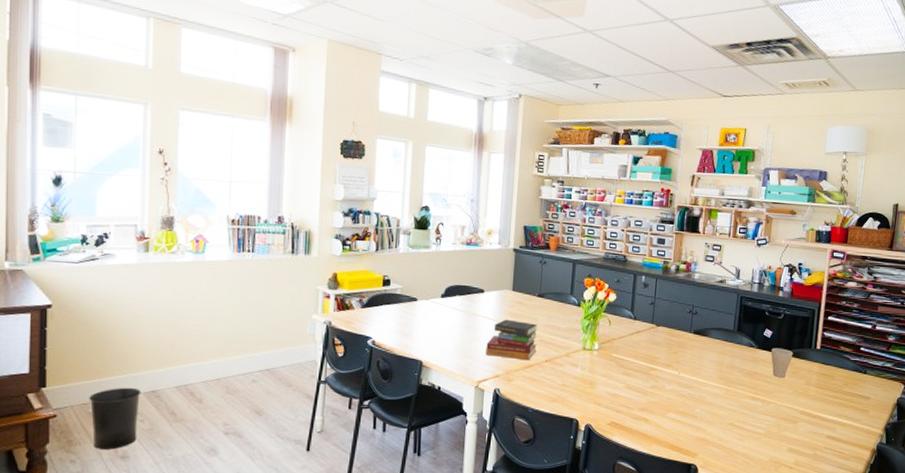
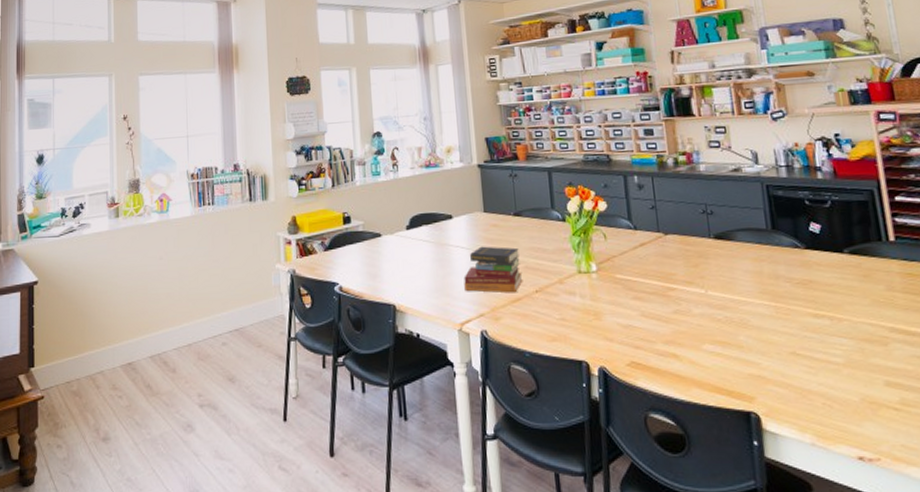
waste bin: present [89,387,141,449] -> none [72,361,119,431]
planter: present [408,213,432,250] -> none [365,141,389,180]
cup: present [771,347,793,378] -> none [825,245,859,285]

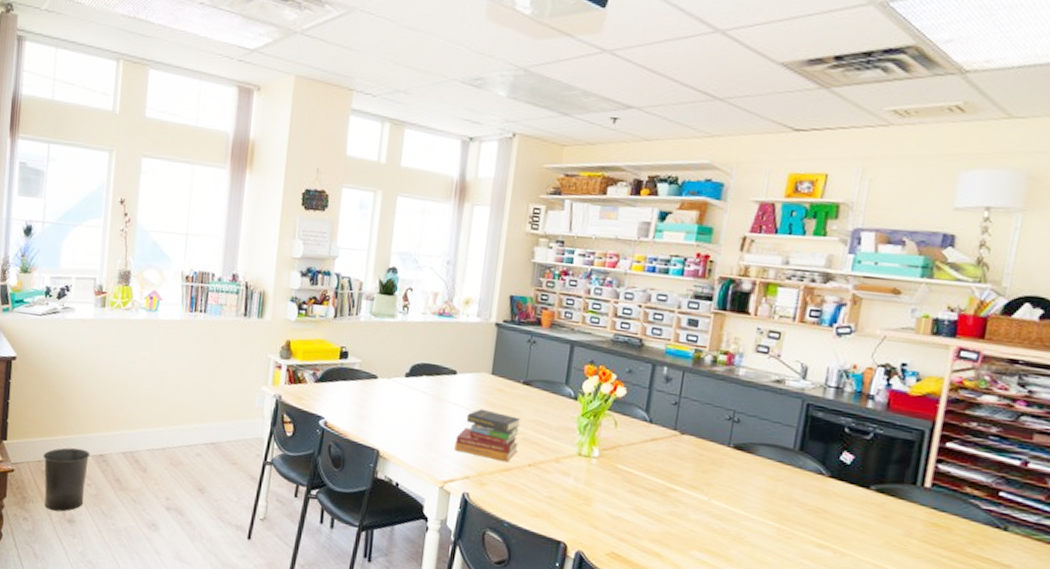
waste bin: none [72,361,119,431] -> present [43,447,90,512]
planter: none [365,141,389,180] -> present [371,276,398,320]

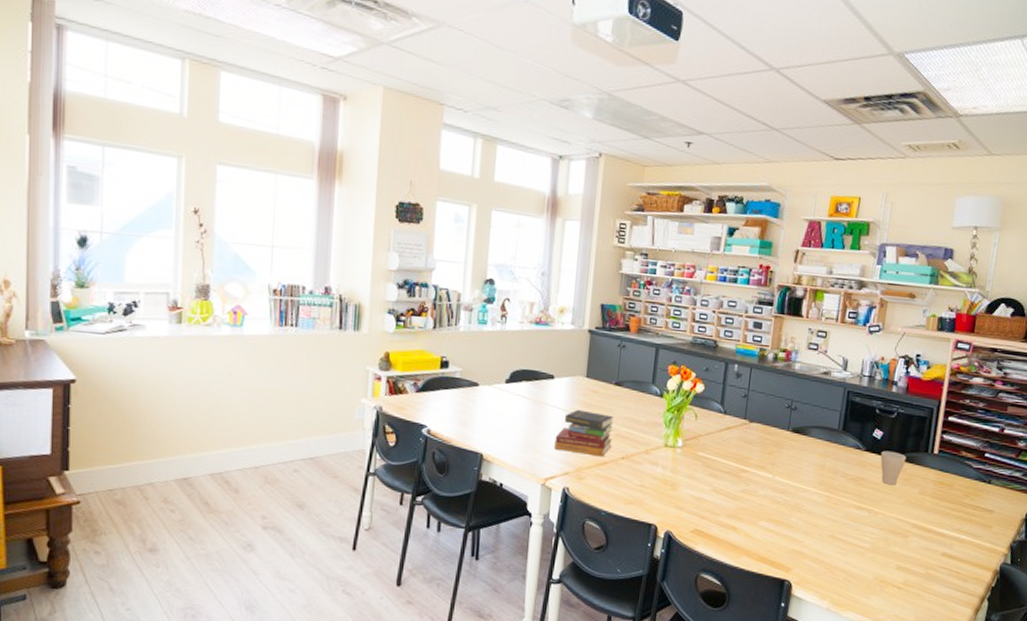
waste bin: present [43,447,90,512] -> none [115,473,172,541]
planter: present [371,276,398,320] -> none [470,287,496,329]
cup: none [849,478,886,523] -> present [880,450,907,486]

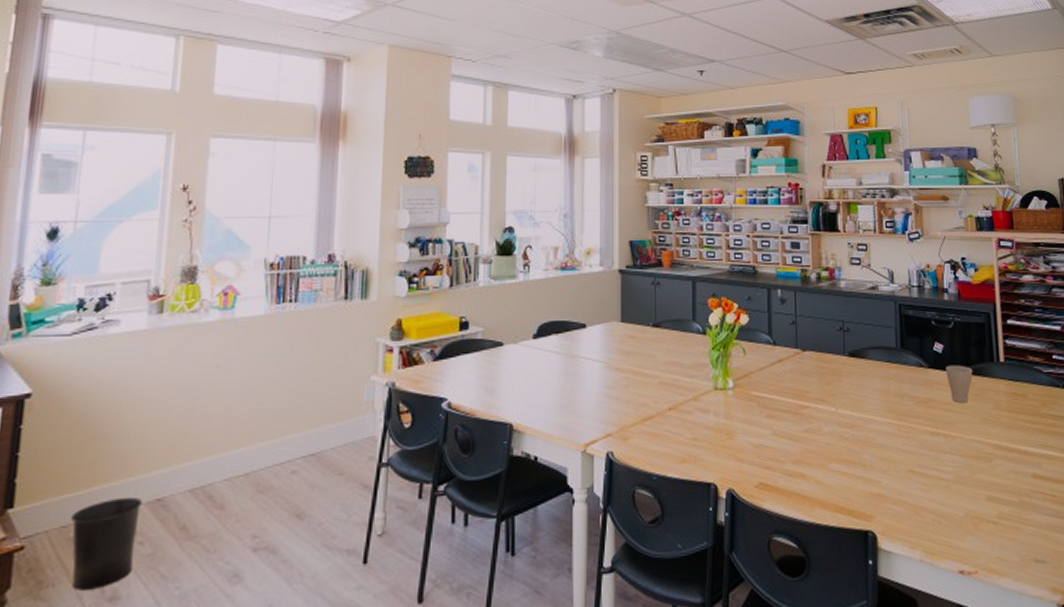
waste bin: none [115,473,172,541] -> present [71,496,143,590]
planter: none [470,287,496,329] -> present [490,237,518,281]
books: present [554,409,613,457] -> none [593,359,657,411]

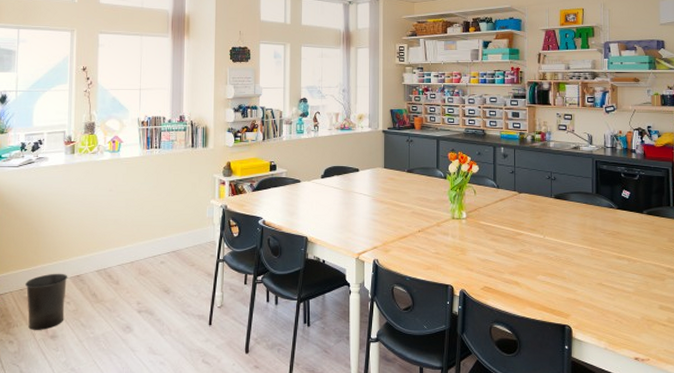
planter: present [490,237,518,281] -> none [290,105,311,137]
cup: present [945,365,973,404] -> none [631,207,653,237]

